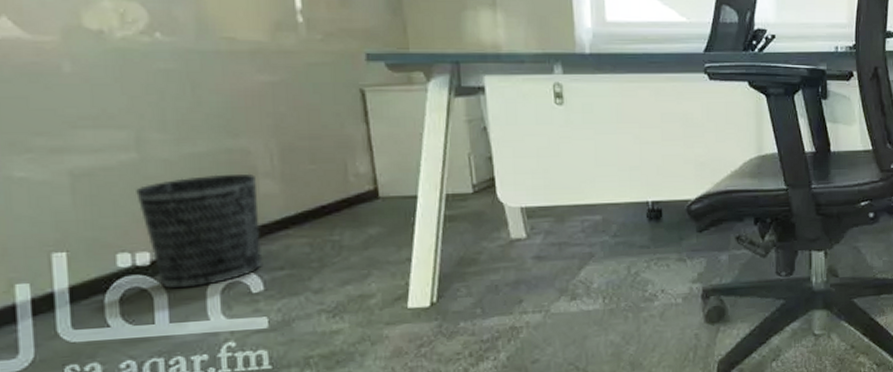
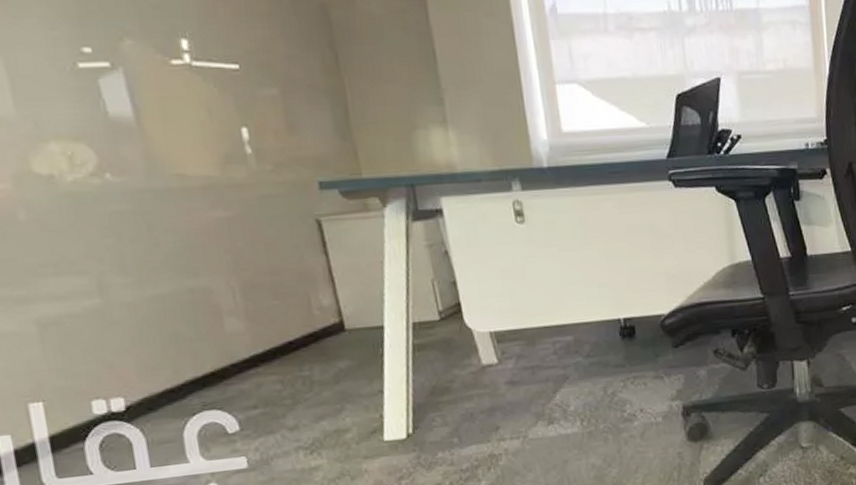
wastebasket: present [136,173,263,289] -> none [103,312,237,434]

